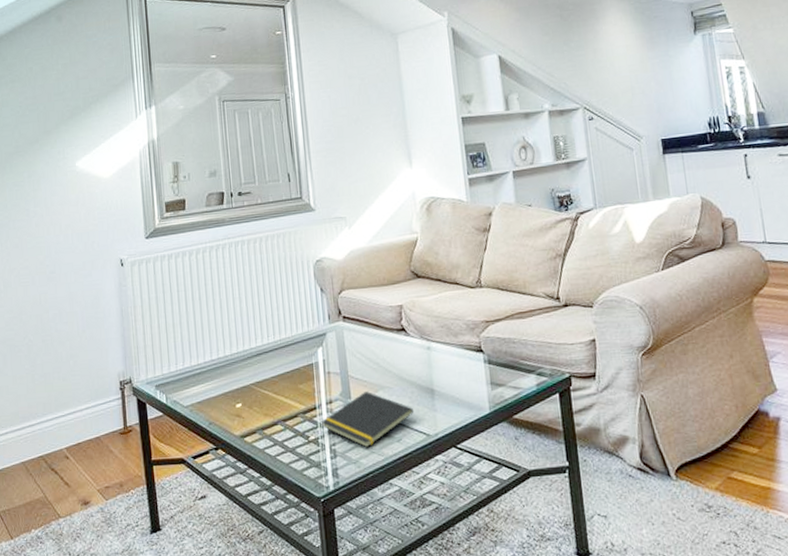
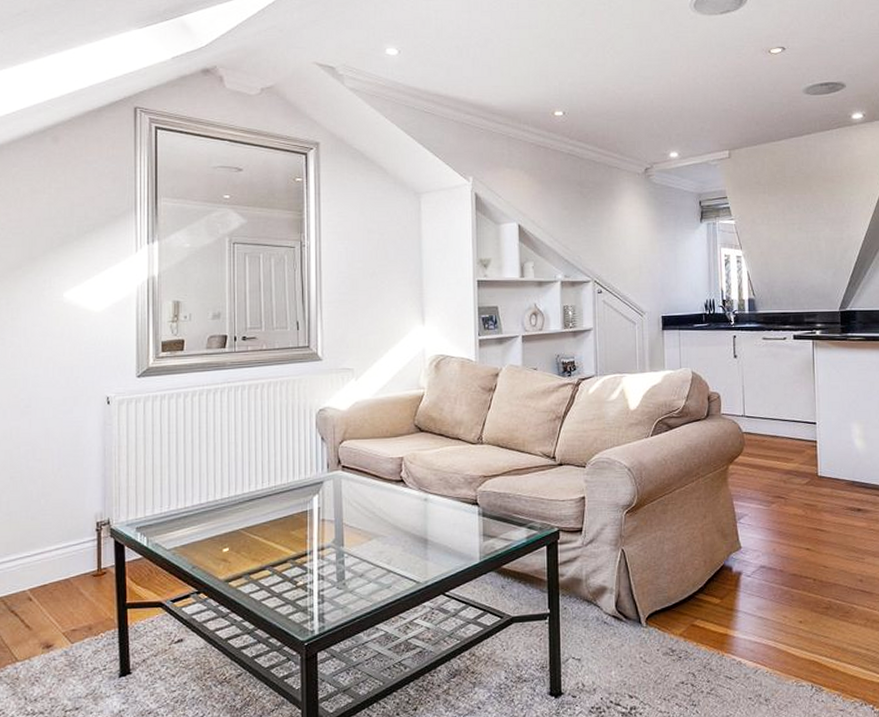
notepad: present [321,392,414,448] -> none [311,540,406,594]

